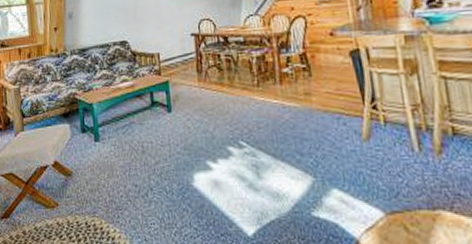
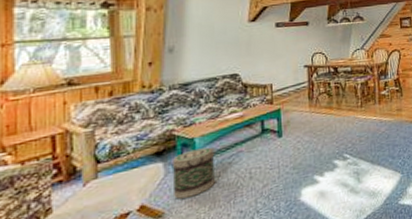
basket: none [77,114,112,161] -> present [173,147,217,199]

